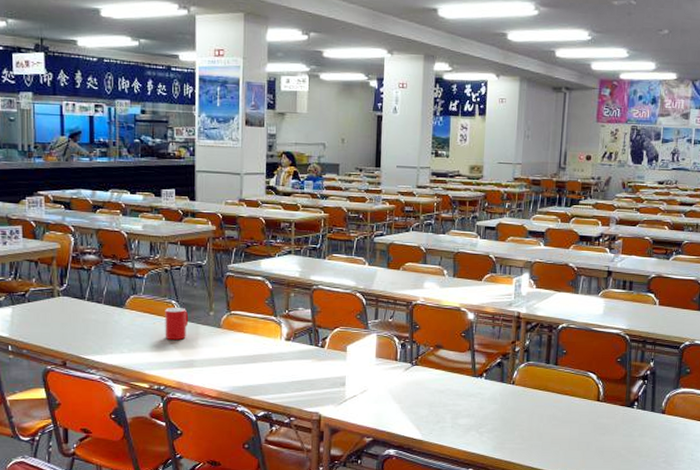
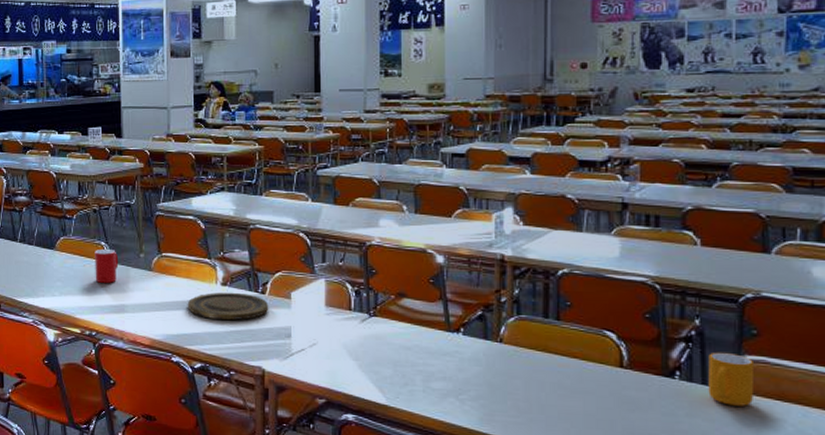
plate: none [253,346,327,372] -> present [187,292,269,321]
mug: none [655,386,687,427] -> present [708,352,755,406]

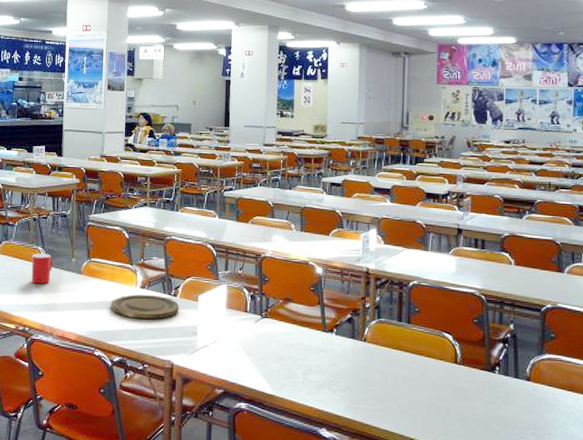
mug: present [708,352,755,406] -> none [520,351,553,396]

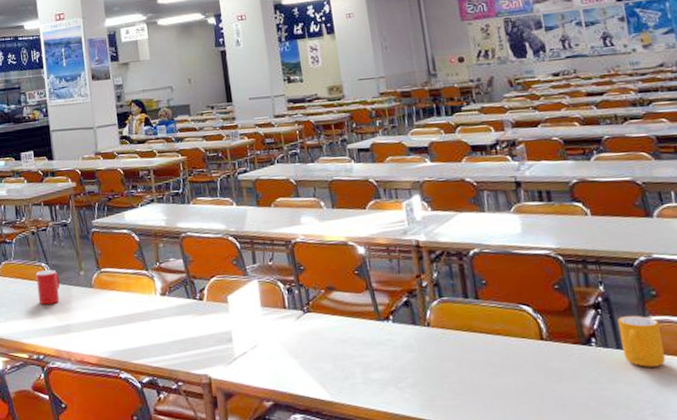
plate: present [110,294,180,320] -> none [129,301,209,331]
mug: none [520,351,553,396] -> present [617,315,666,367]

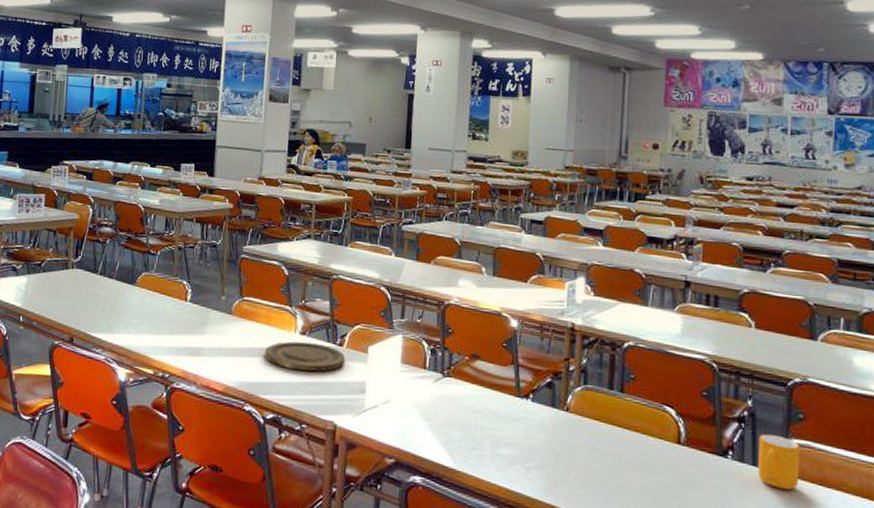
cup: present [36,269,60,306] -> none [173,288,200,325]
plate: none [129,301,209,331] -> present [264,341,346,372]

